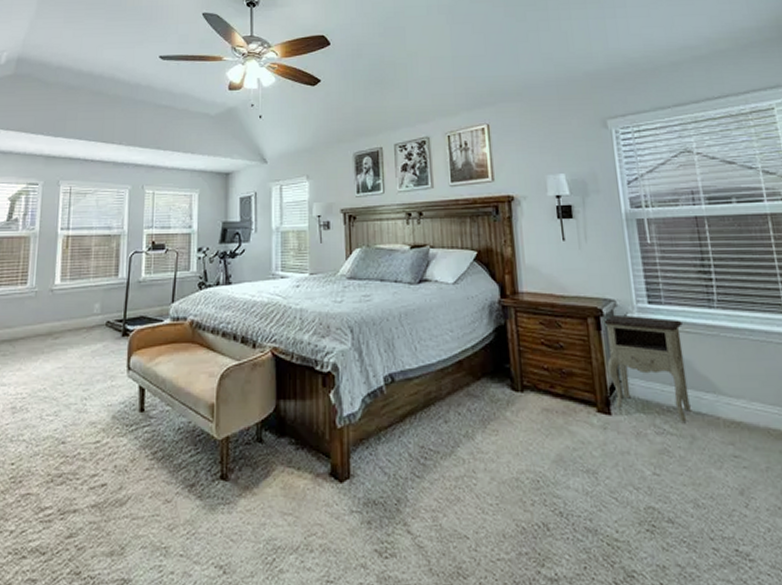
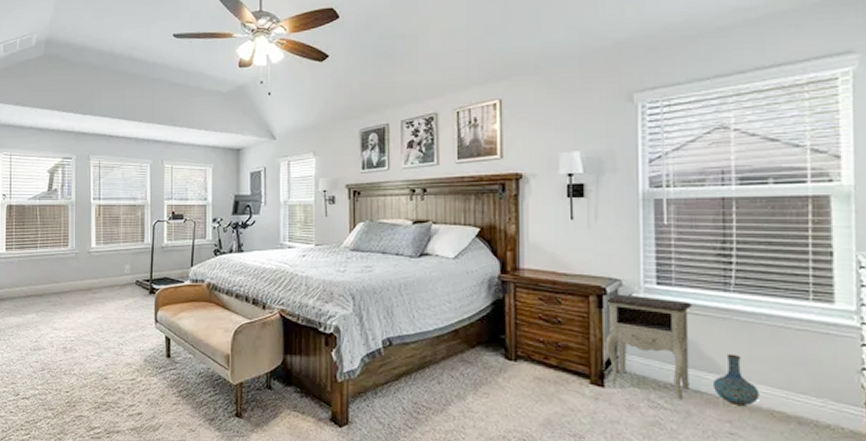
vase: none [711,371,756,427] -> present [712,353,759,407]

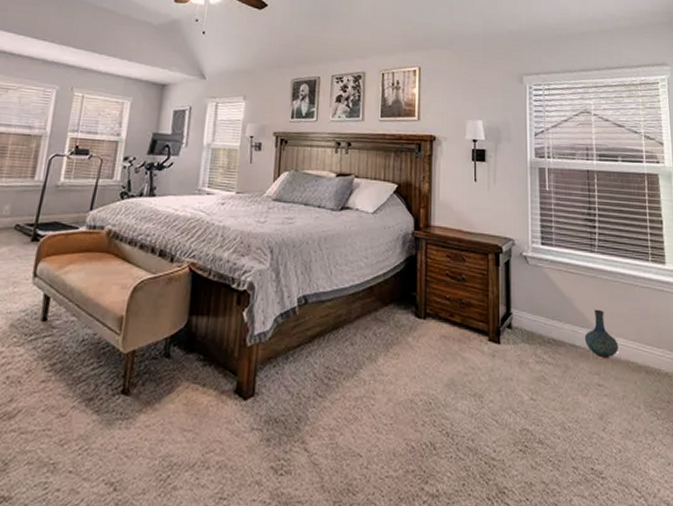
nightstand: present [604,294,692,399] -> none [501,252,568,353]

